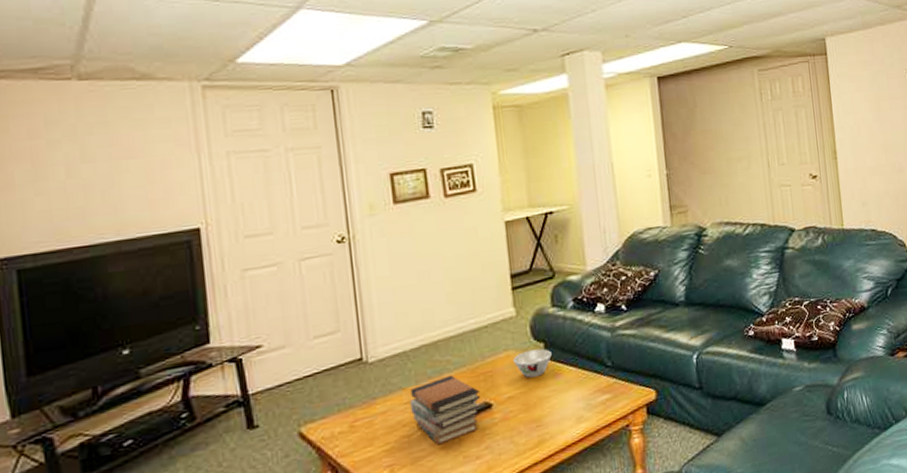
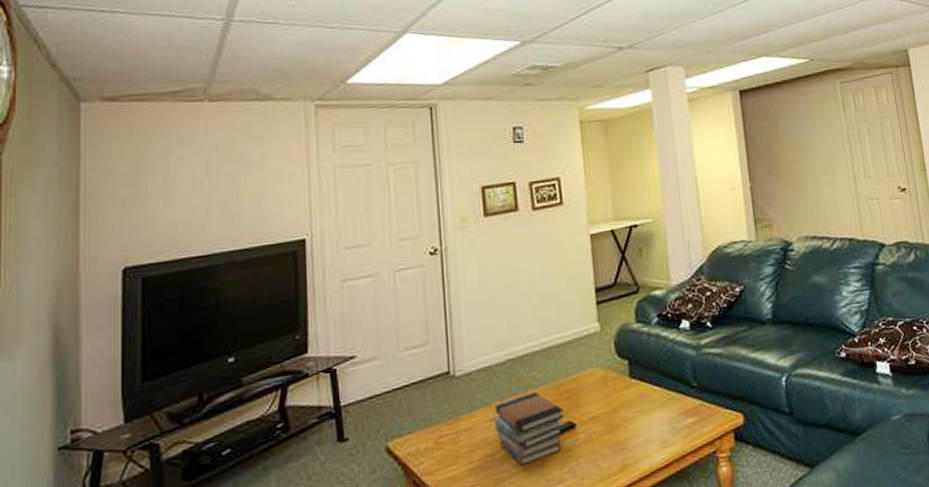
bowl: present [513,348,552,378] -> none [597,366,636,397]

